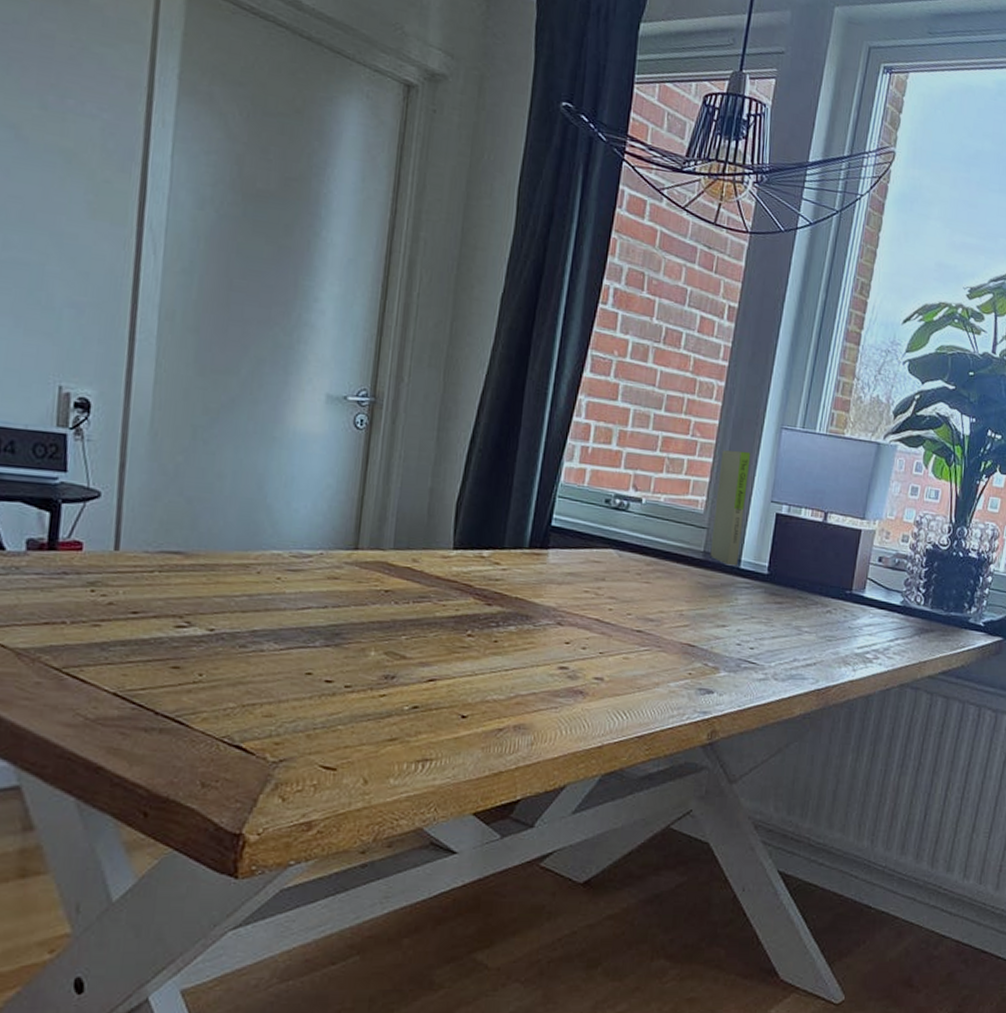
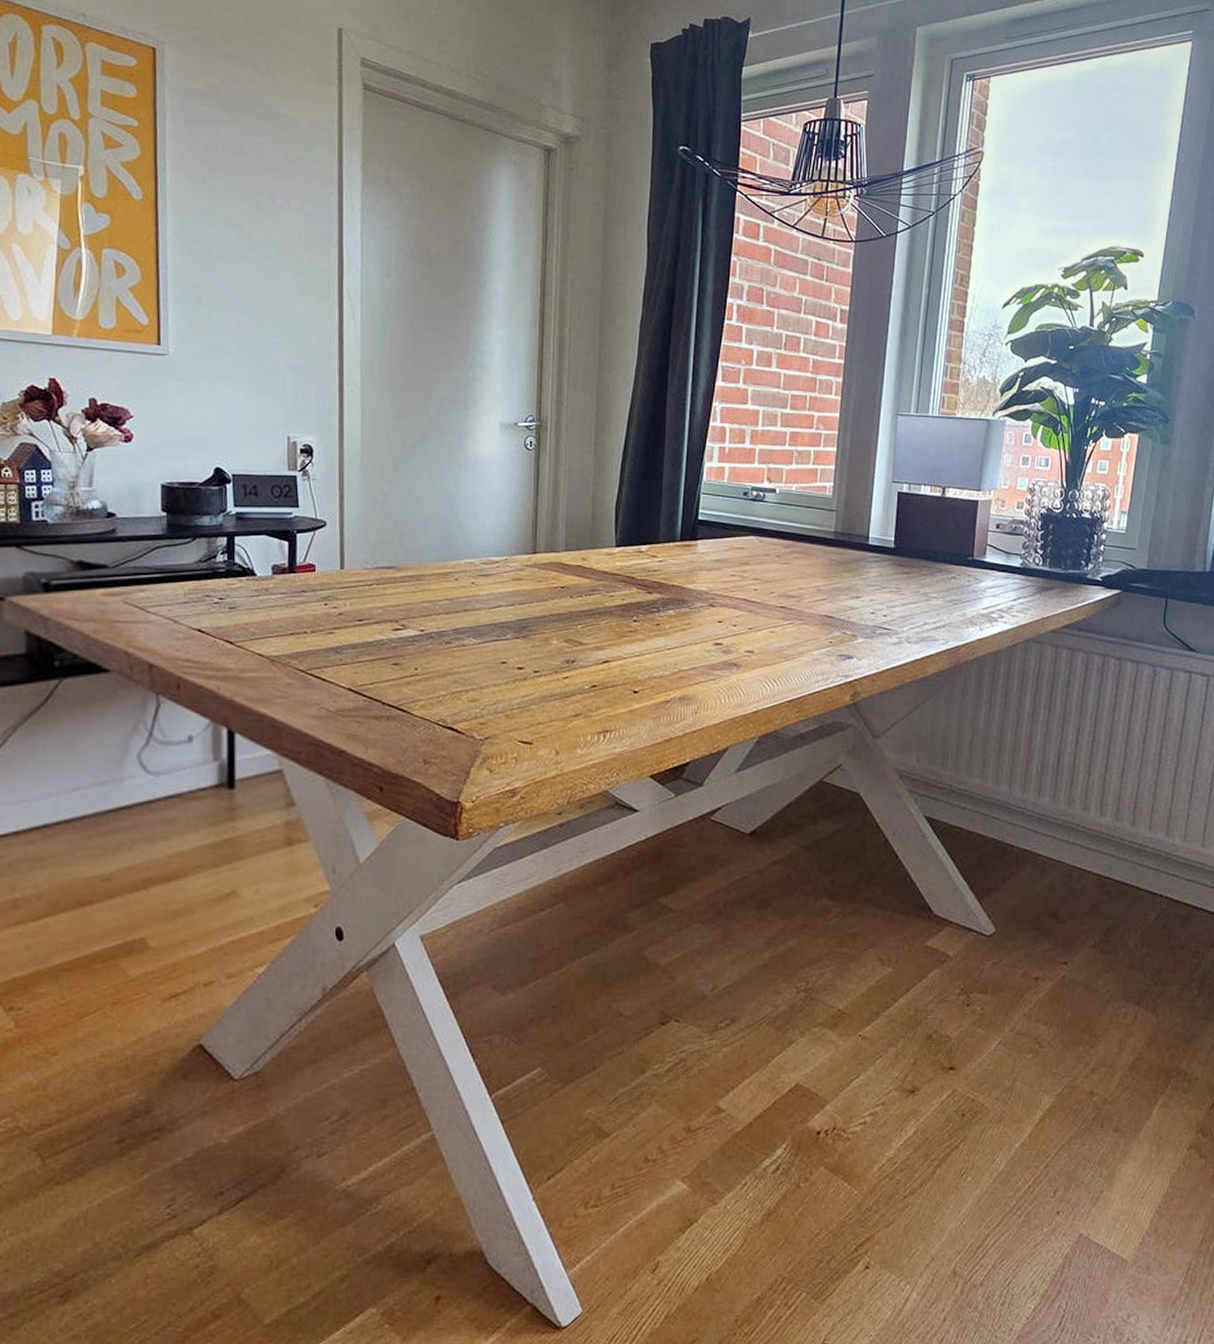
book: present [710,450,751,566] -> none [840,438,871,543]

